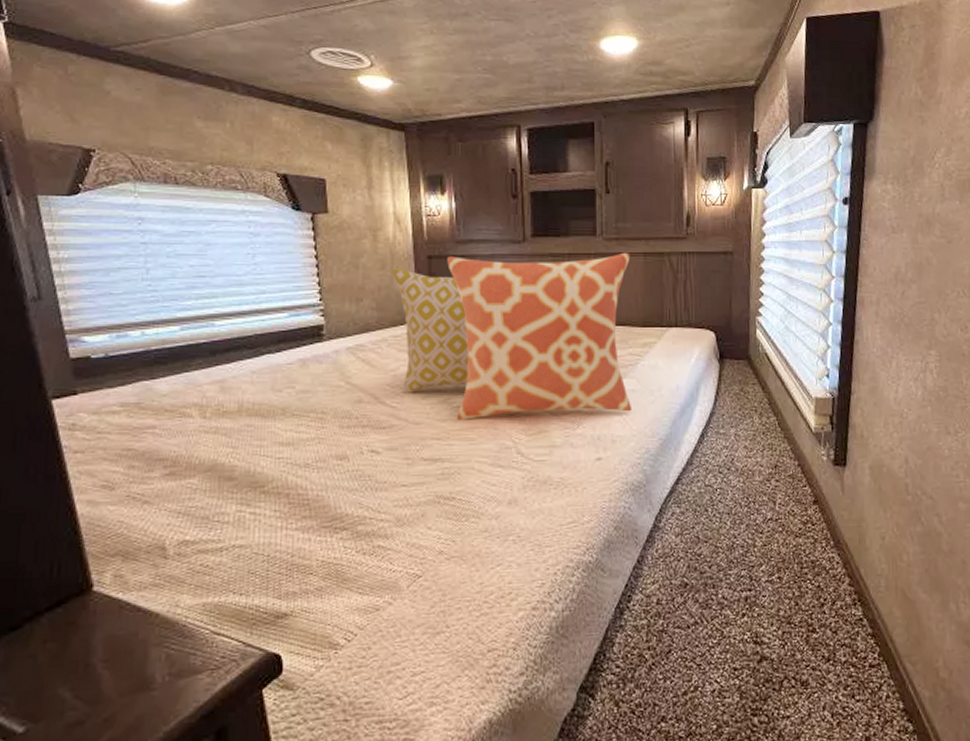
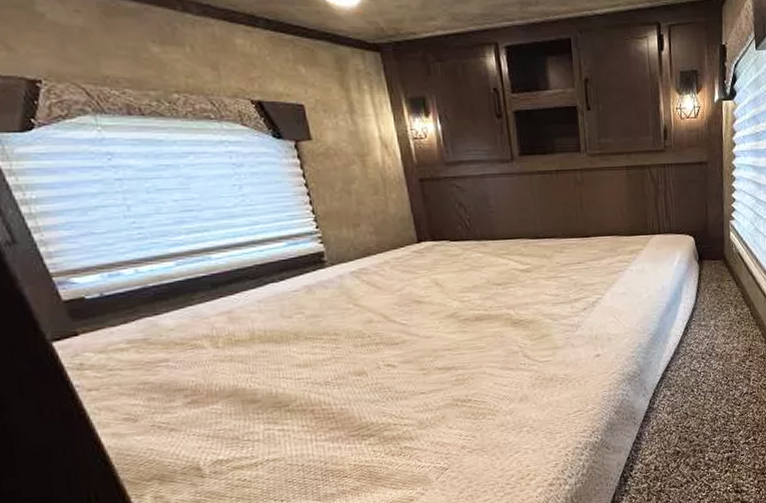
pillow: present [392,268,469,395] -> none [386,192,472,312]
pillow: present [447,252,631,420] -> none [439,167,623,331]

